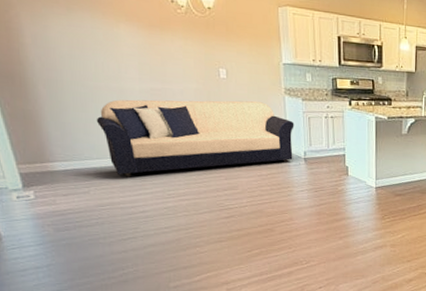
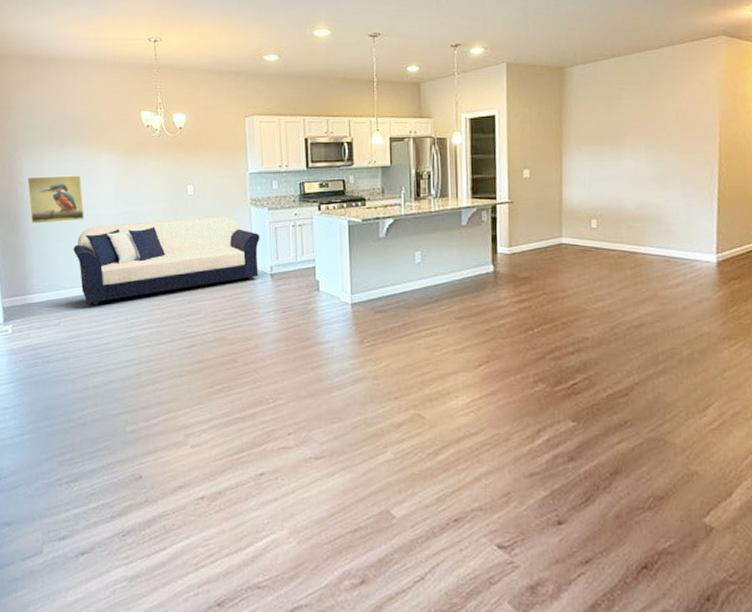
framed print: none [30,38,106,93] -> present [27,175,85,224]

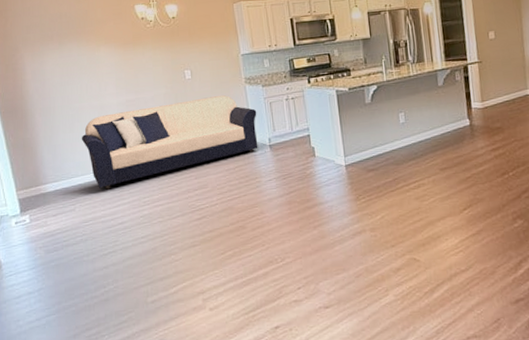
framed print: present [27,175,85,224] -> none [30,69,89,118]

